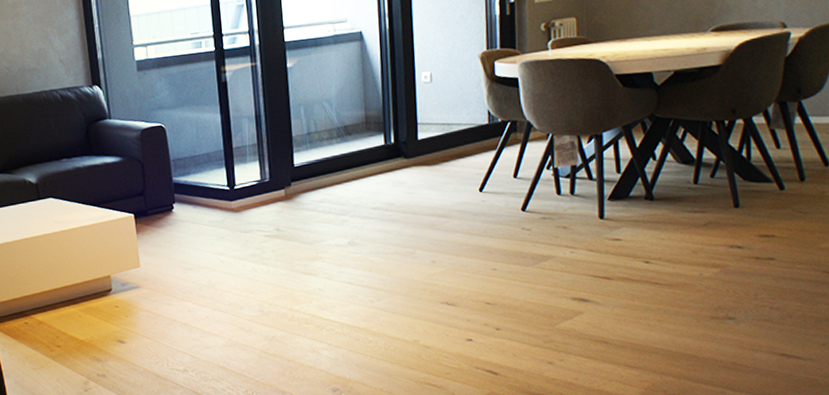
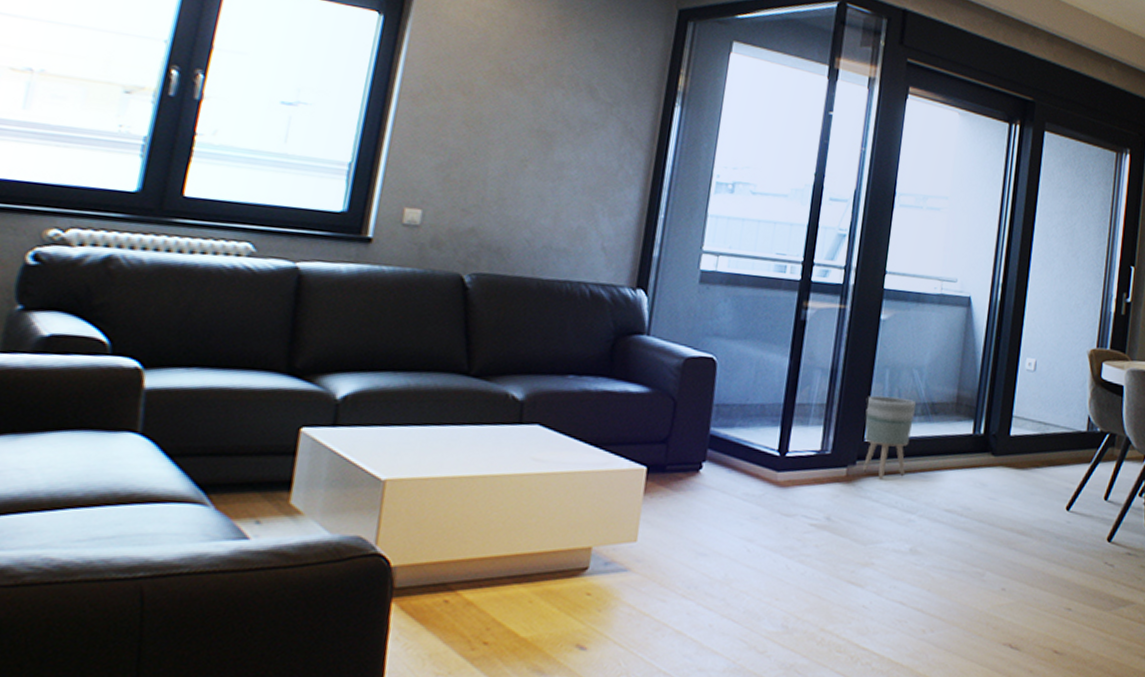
planter: none [290,126,332,194] -> present [863,395,917,480]

